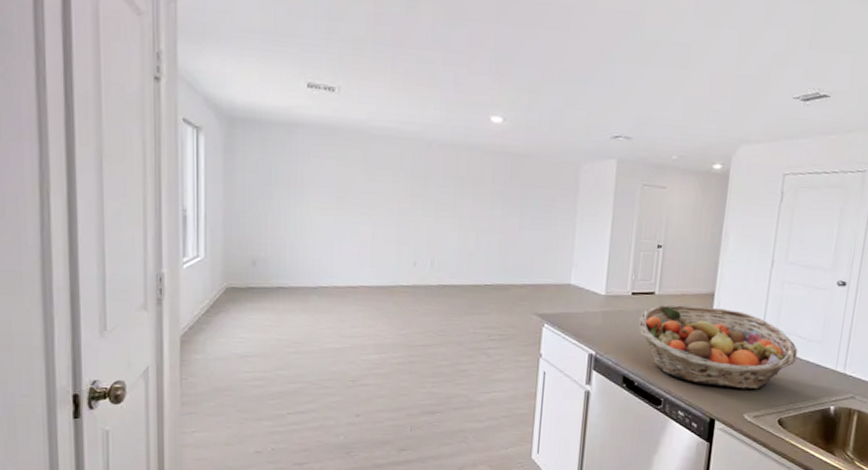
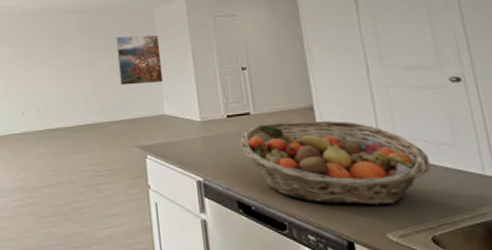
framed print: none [529,191,581,250] -> present [115,35,163,86]

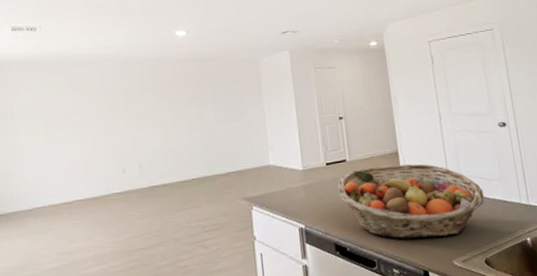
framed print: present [115,35,163,86] -> none [222,86,269,138]

